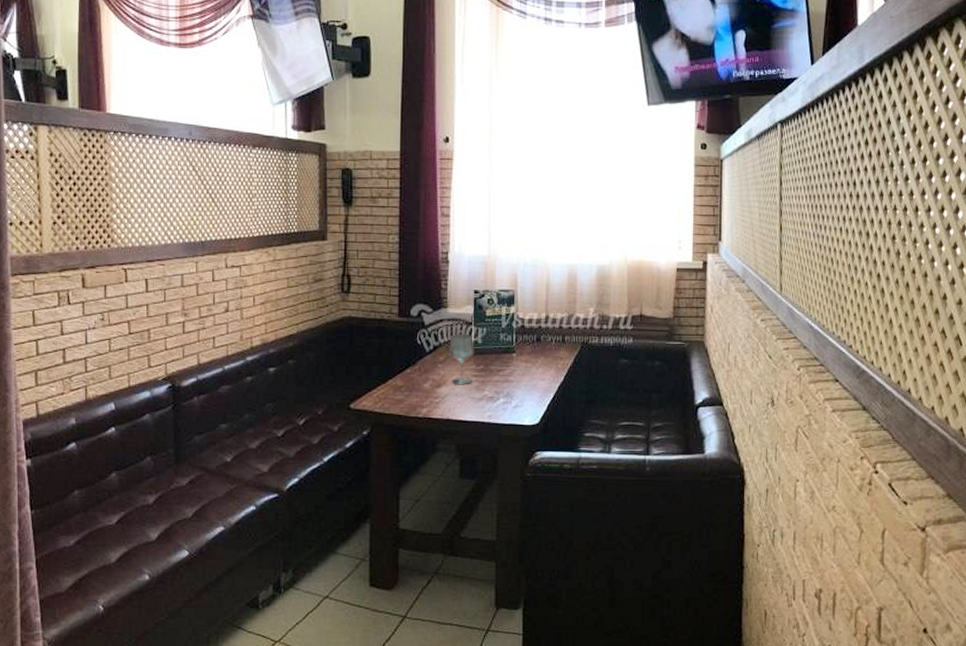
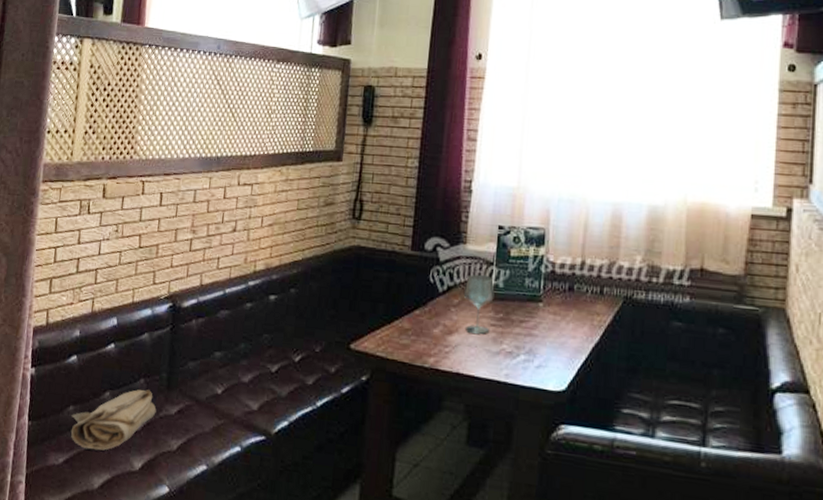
towel: none [77,466,167,528] -> present [70,389,157,451]

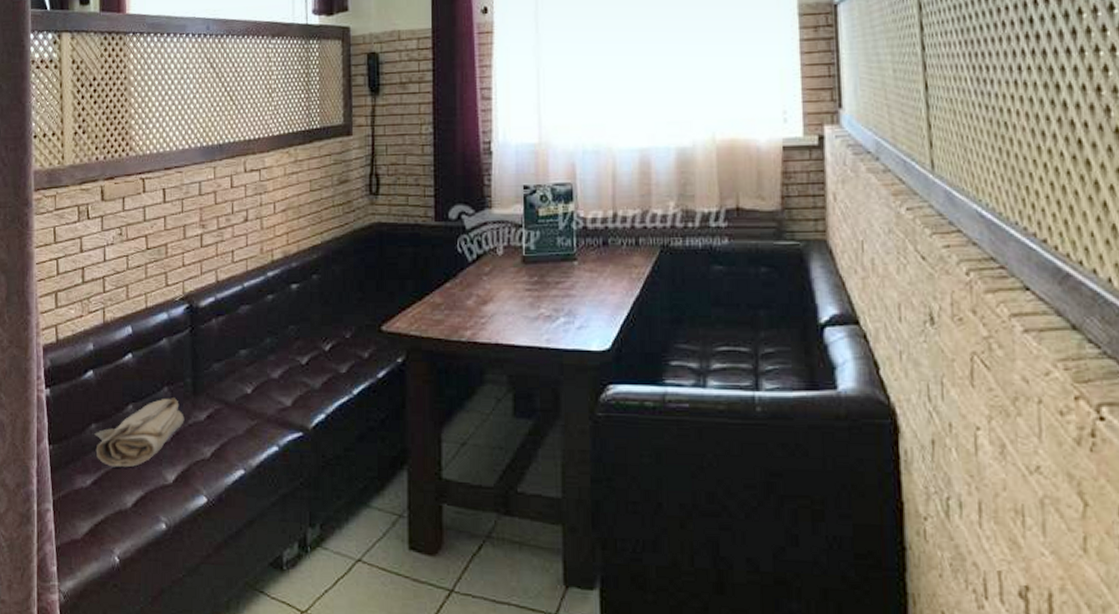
wine glass: present [463,274,496,335] -> none [494,238,528,302]

